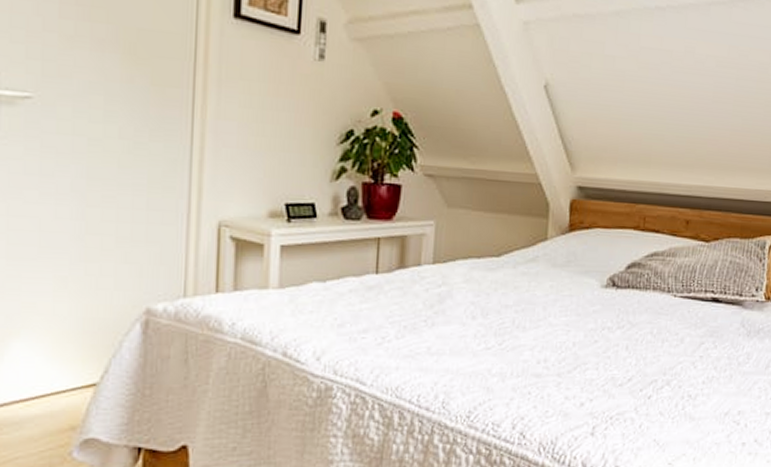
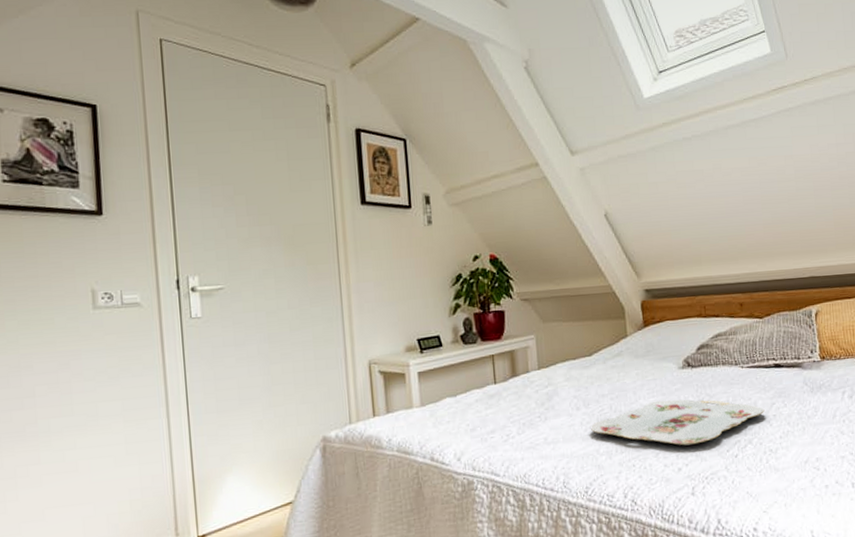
serving tray: none [486,321,691,378] -> present [591,399,765,446]

